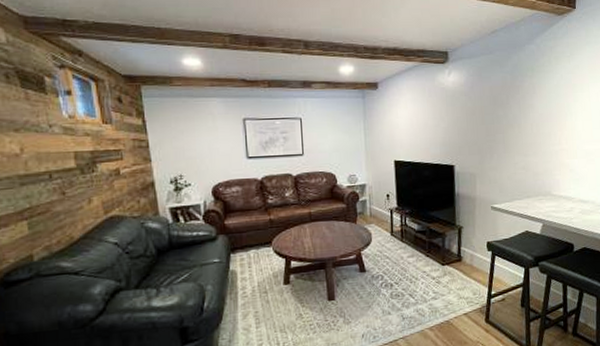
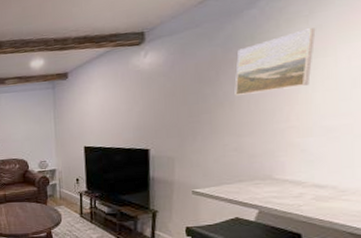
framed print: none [521,67,575,119] -> present [234,28,316,95]

